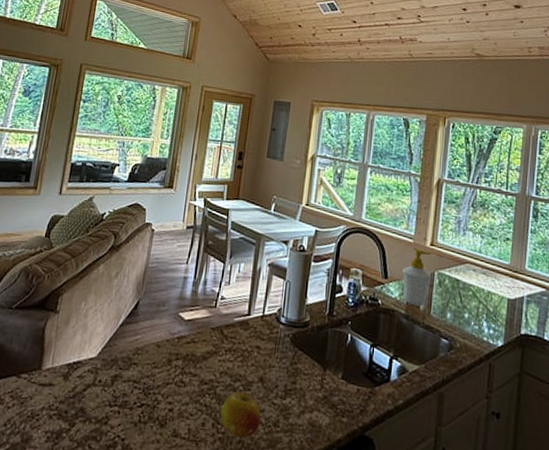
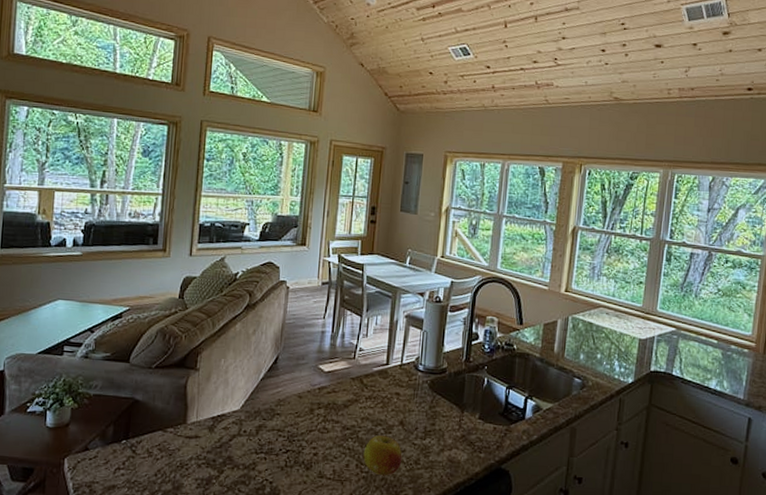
soap bottle: present [402,248,432,307] -> none [537,295,566,350]

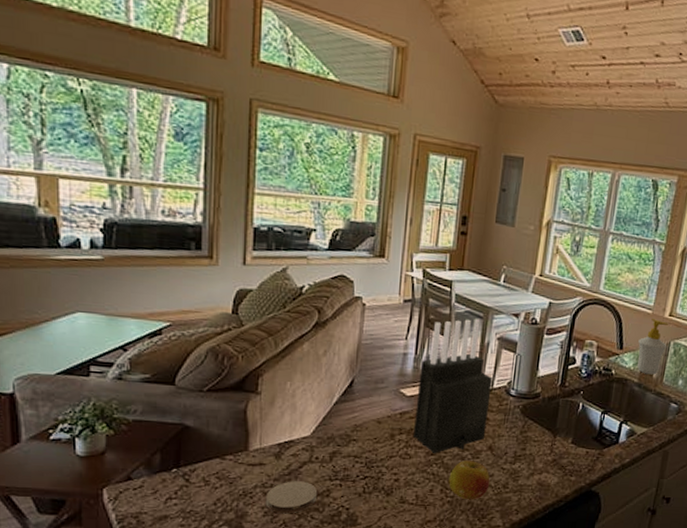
coaster: none [199,453,244,487] -> present [265,481,317,514]
knife block: none [331,298,402,428] -> present [413,318,493,453]
soap bottle: none [537,295,566,350] -> present [637,319,668,375]

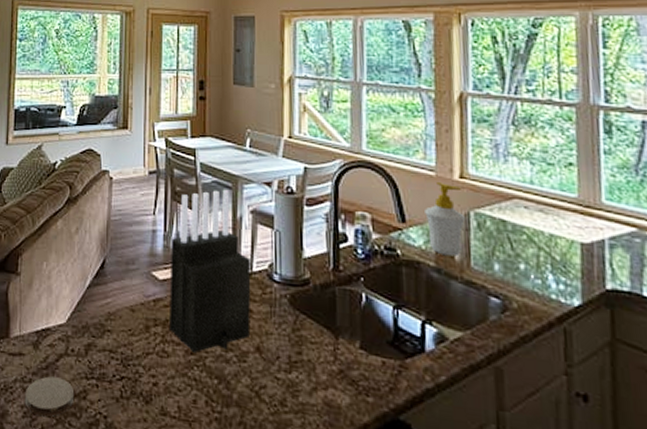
fruit: present [448,460,490,500] -> none [213,364,263,420]

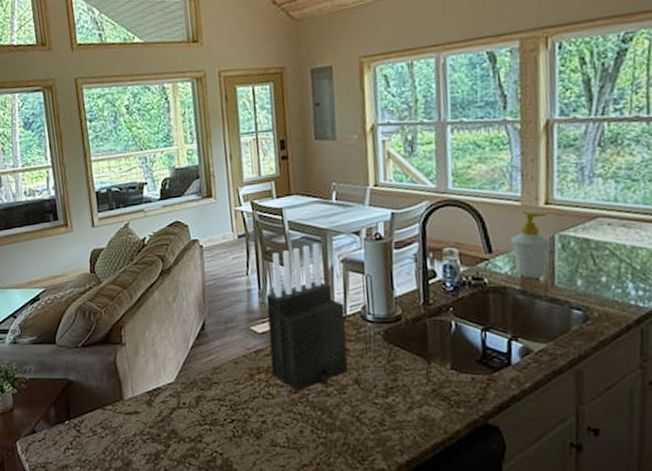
coaster: present [24,376,73,418] -> none [145,427,191,461]

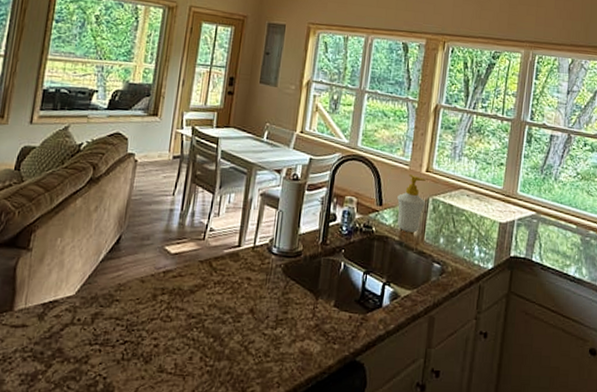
knife block: present [266,243,349,391] -> none [175,174,255,316]

